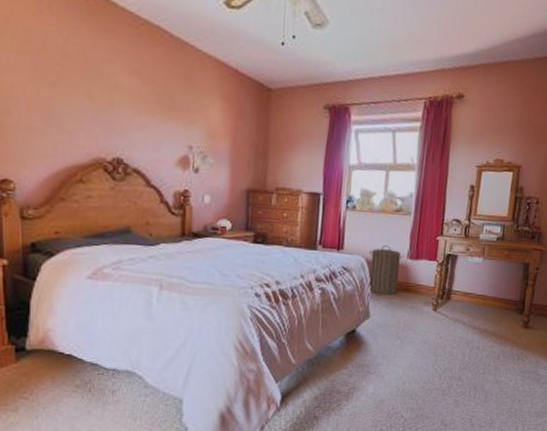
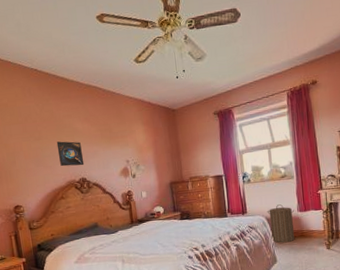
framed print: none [83,95,124,140] -> present [56,141,85,167]

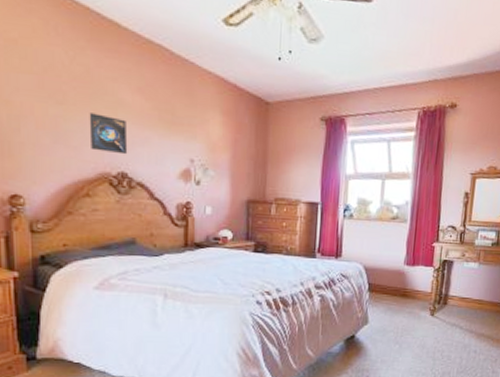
laundry hamper: present [267,204,295,243] -> none [366,252,400,301]

